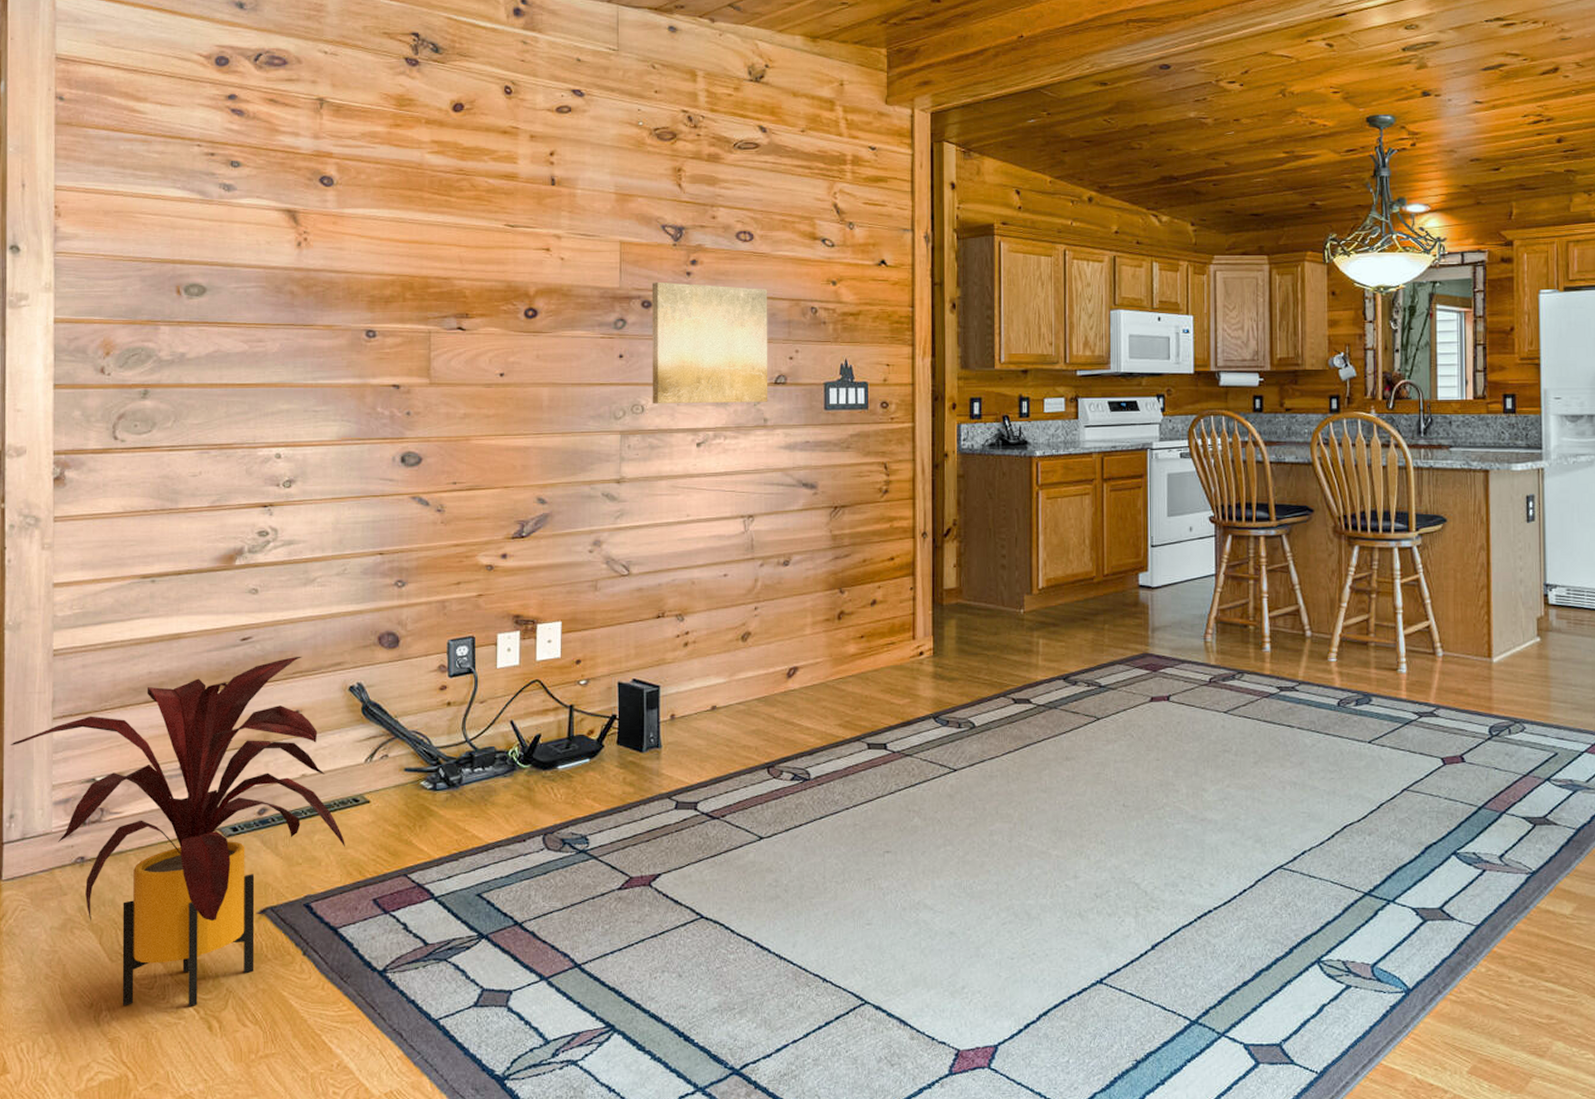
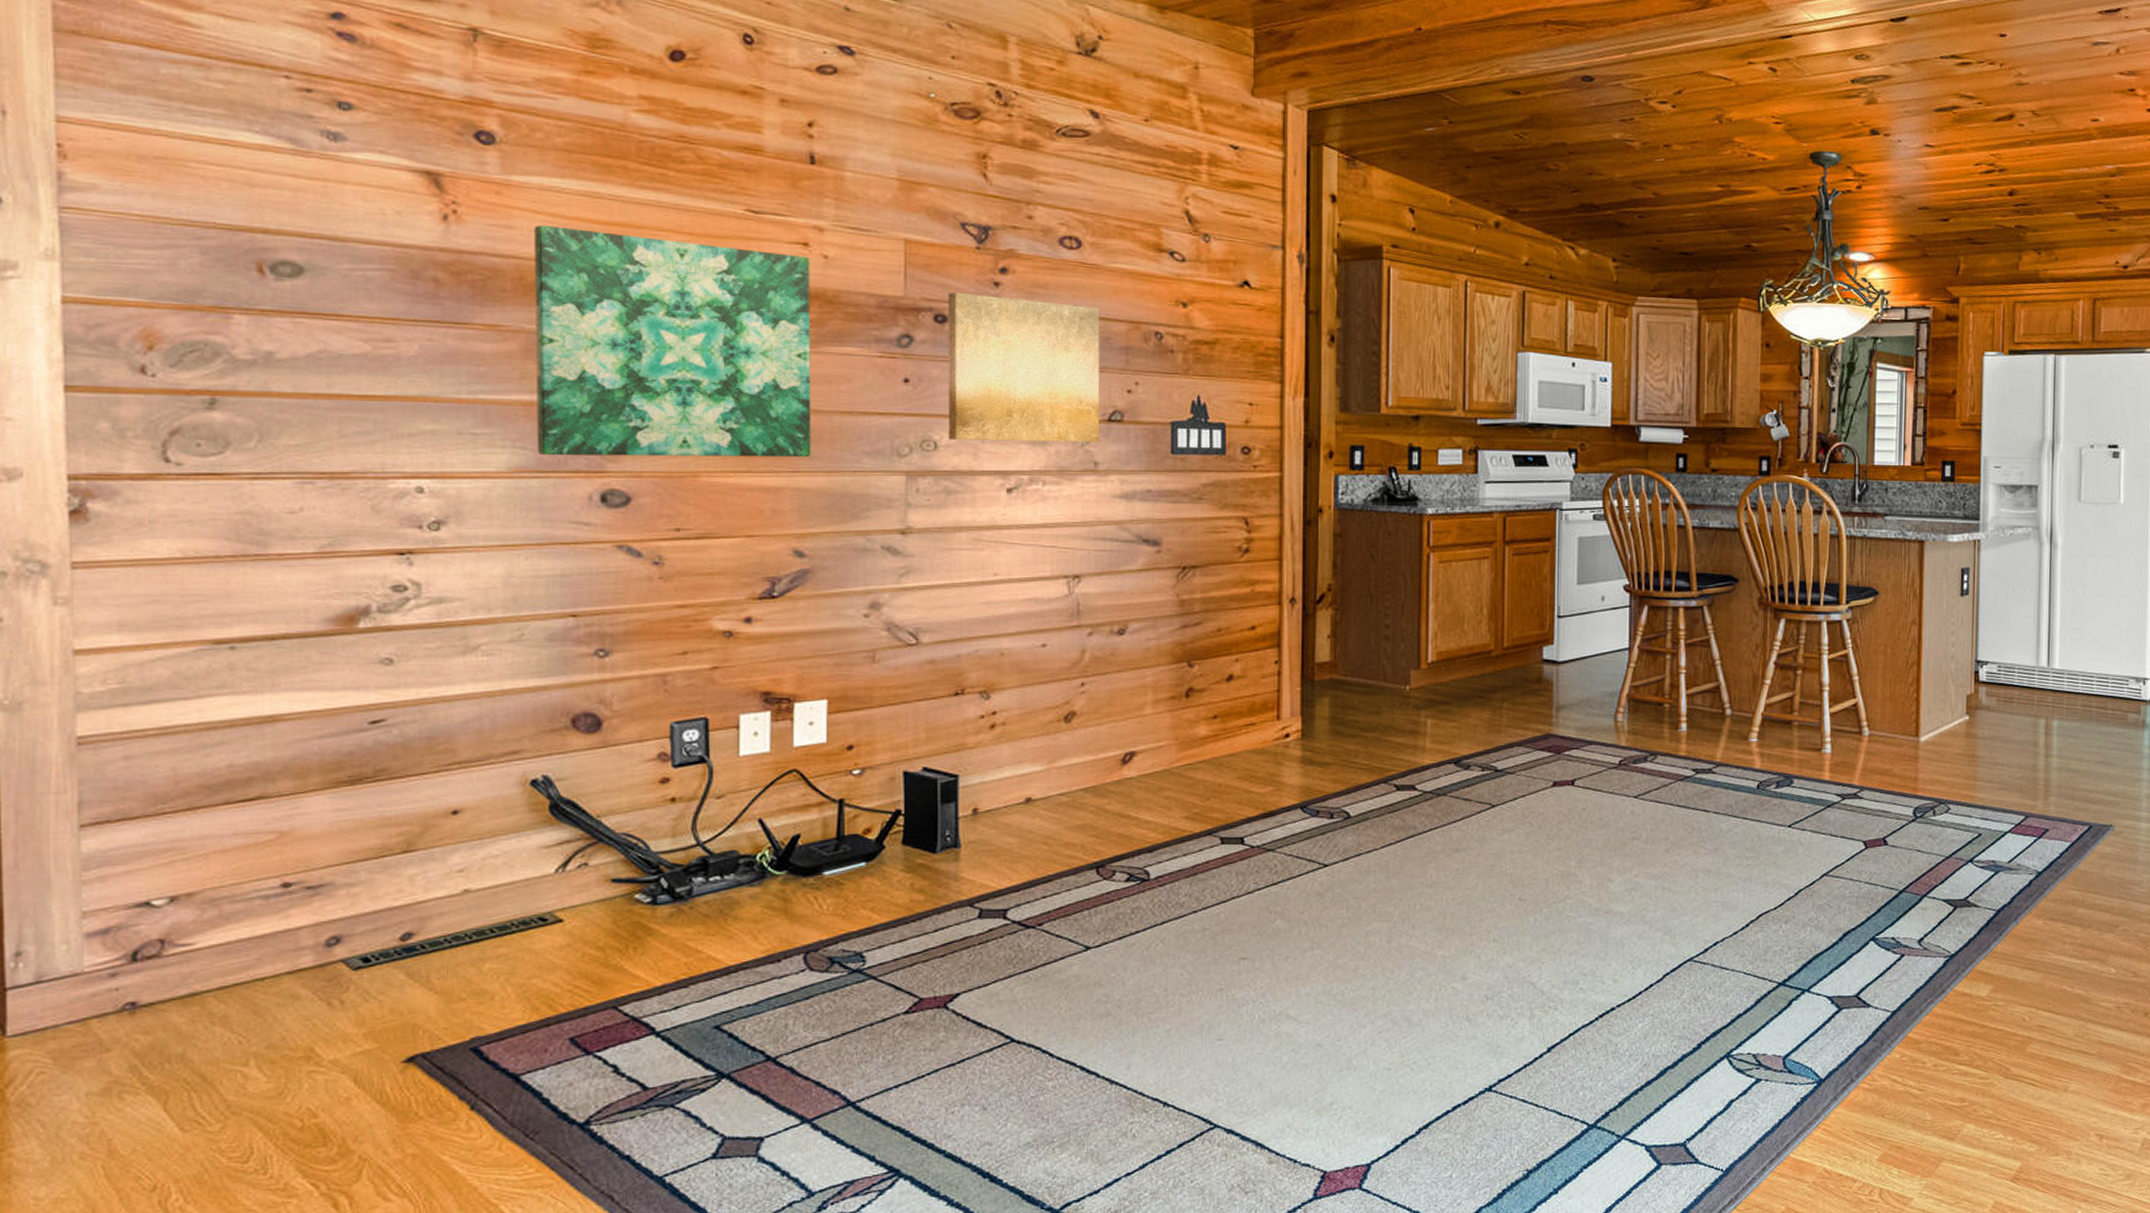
house plant: present [10,657,345,1006] -> none [12,744,528,1185]
wall art: none [358,245,551,427] -> present [534,224,811,458]

